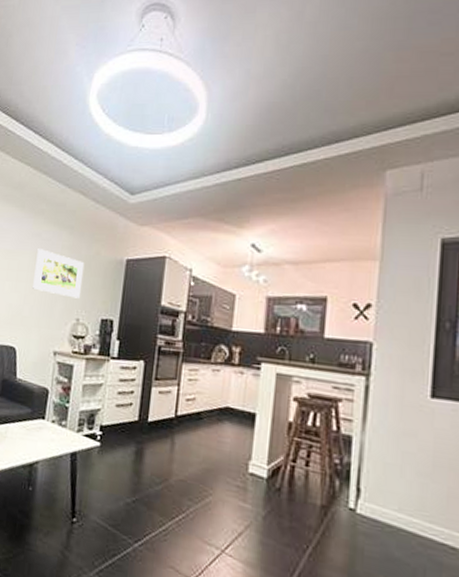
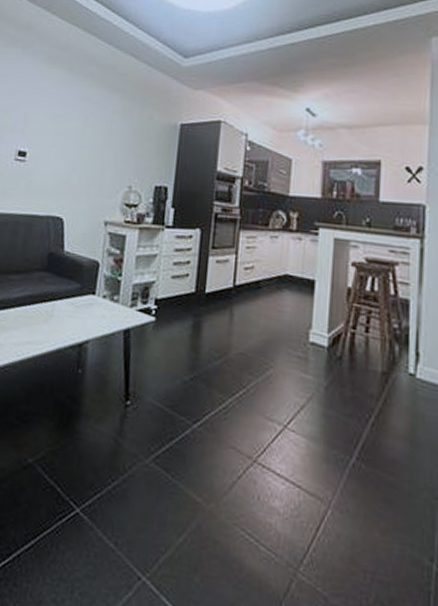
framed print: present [33,248,85,299] -> none [81,113,137,165]

